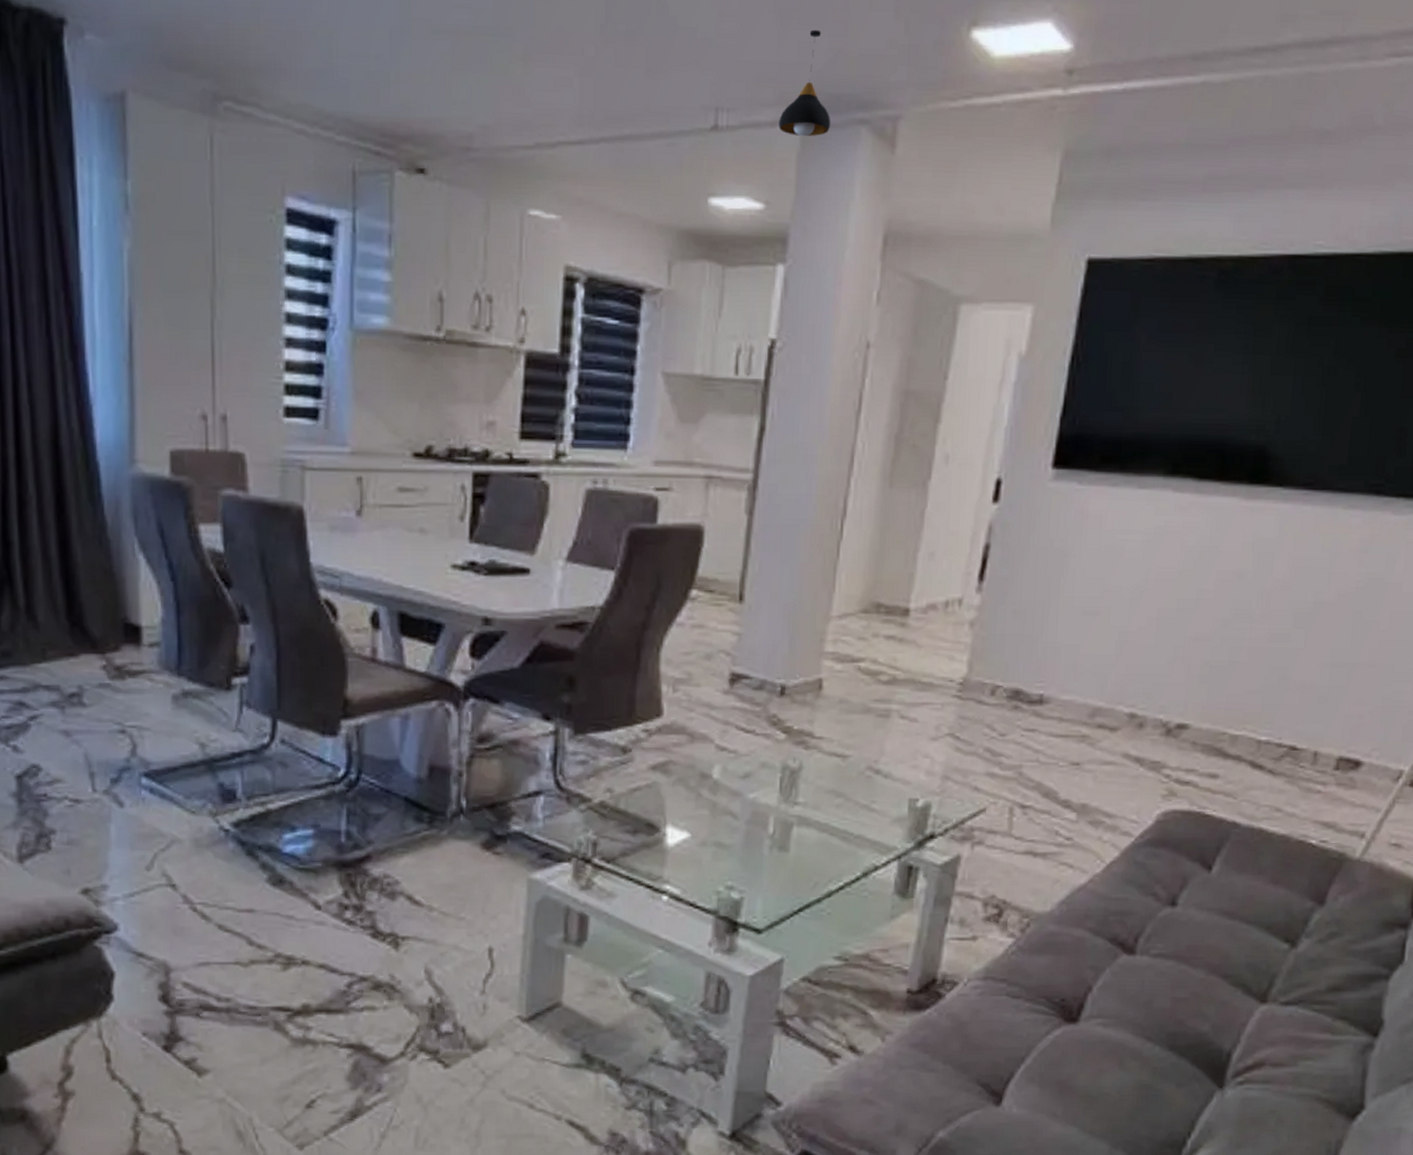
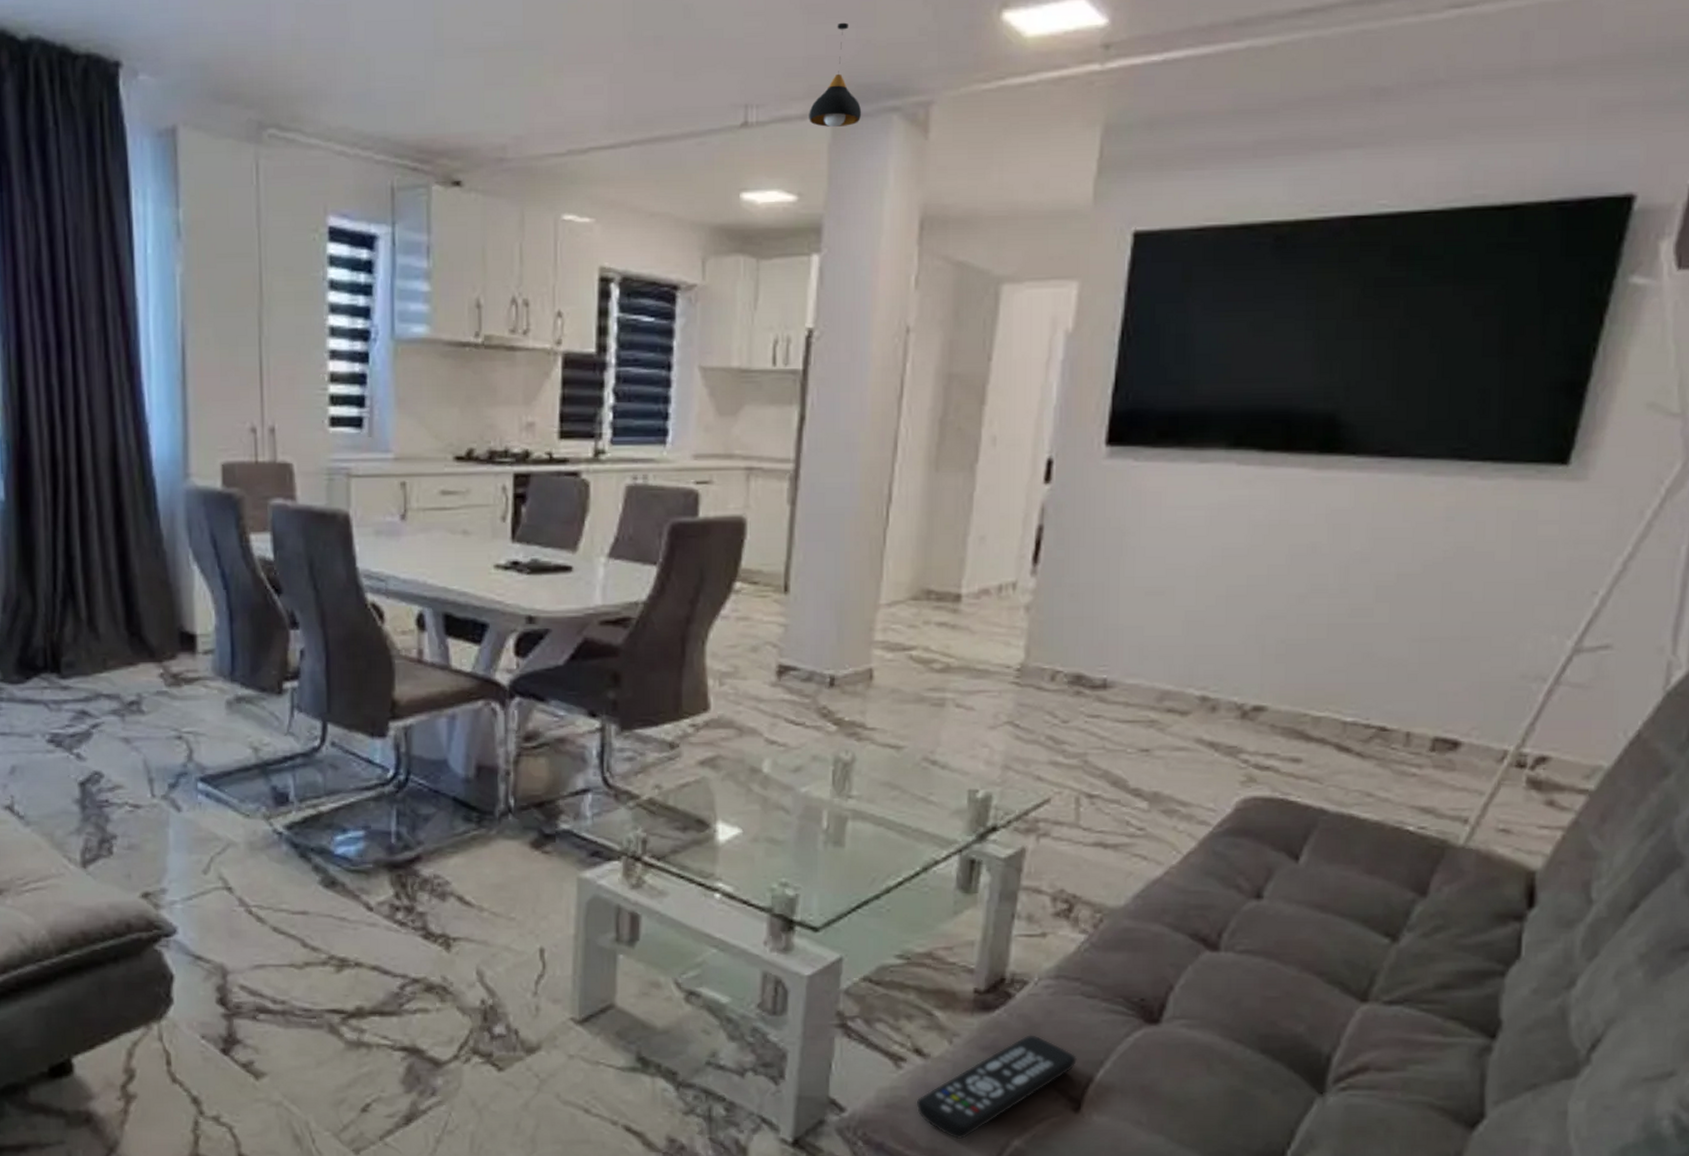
remote control: none [848,1033,1000,1132] -> present [916,1035,1077,1140]

